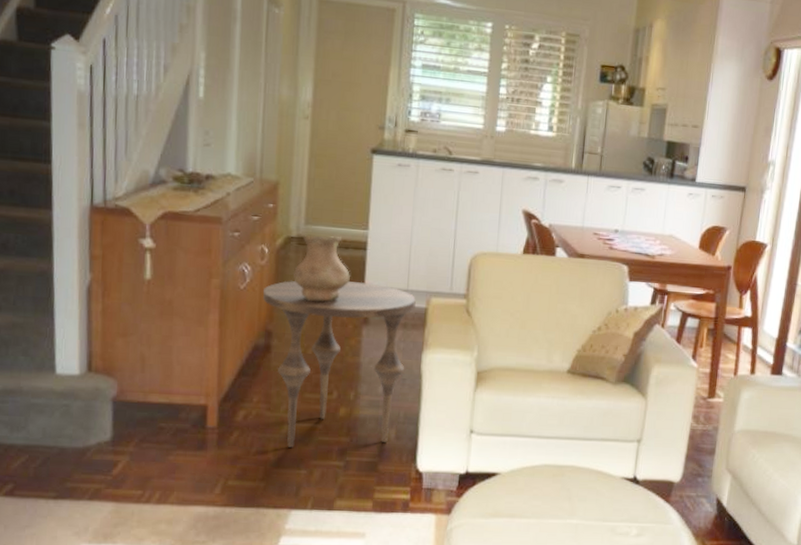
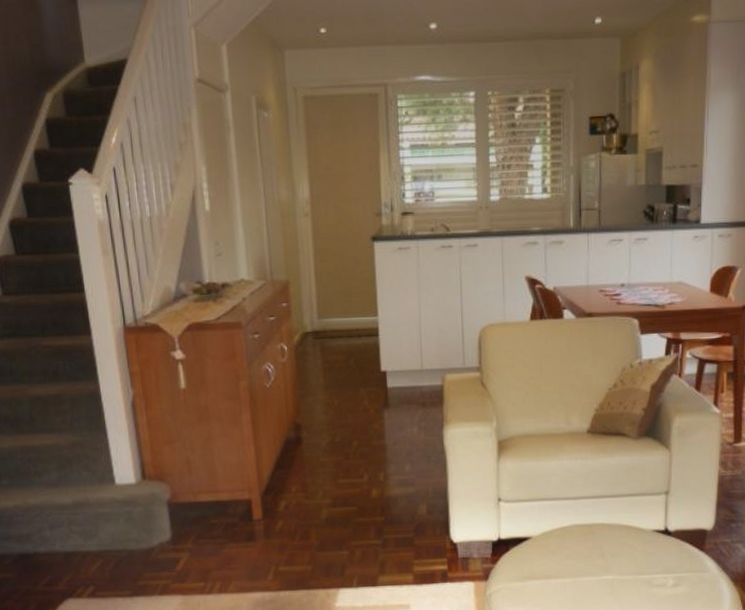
side table: present [263,281,416,447] -> none [288,367,432,531]
vase: present [294,234,350,301] -> none [313,326,366,391]

